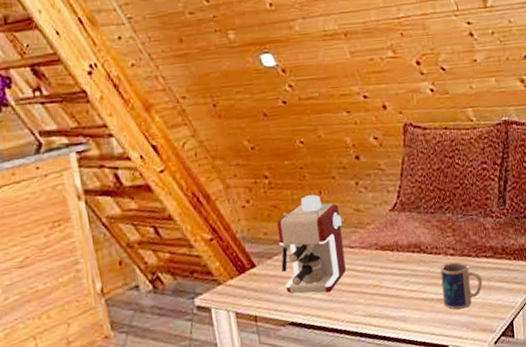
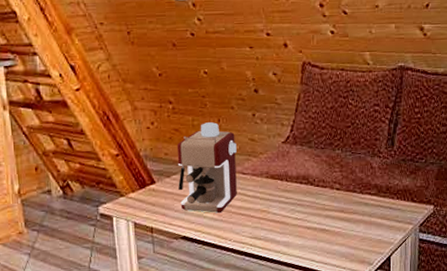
mug: present [440,262,483,310] -> none [325,196,365,240]

